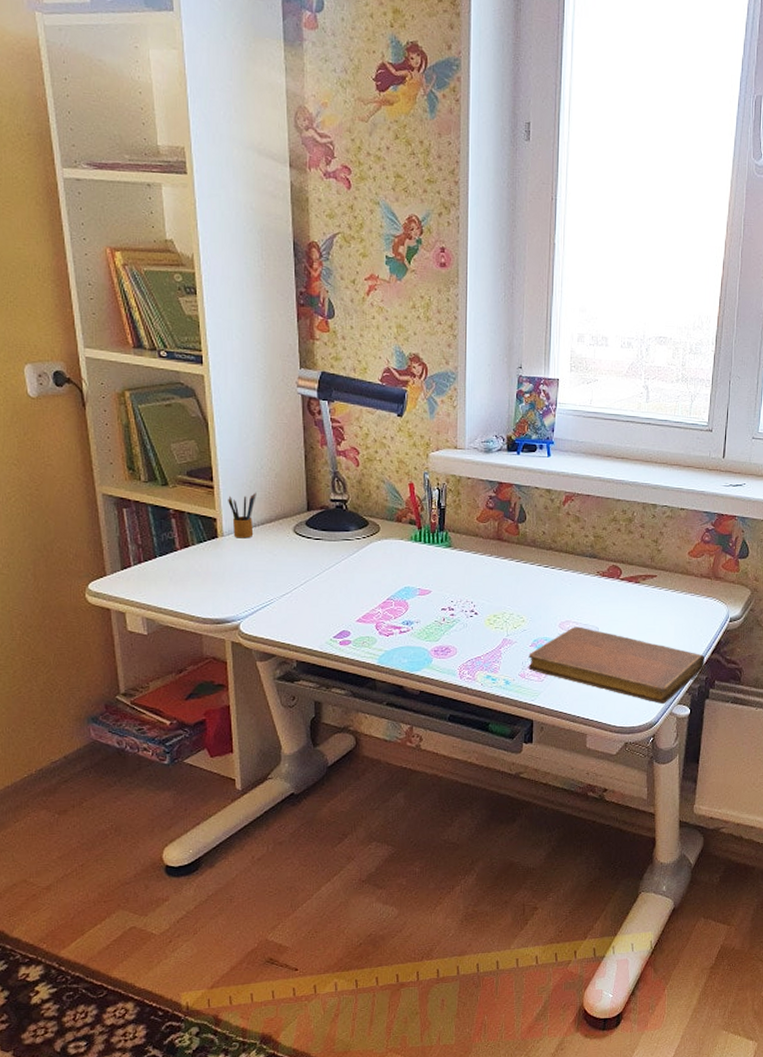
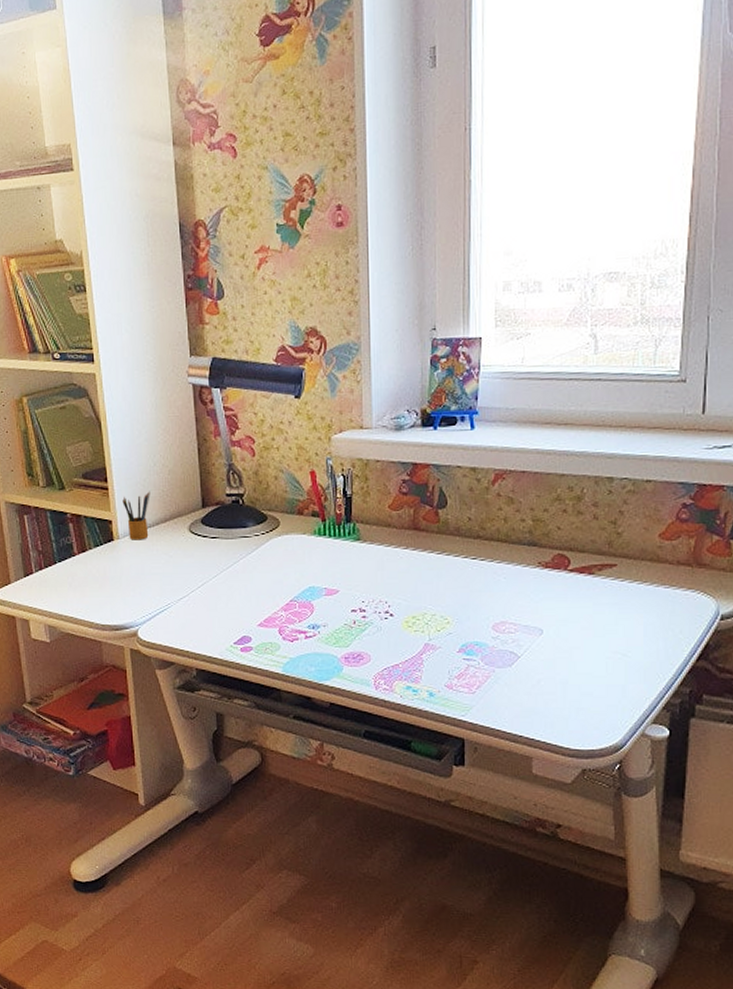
notebook: present [528,626,705,705] -> none [456,628,687,724]

